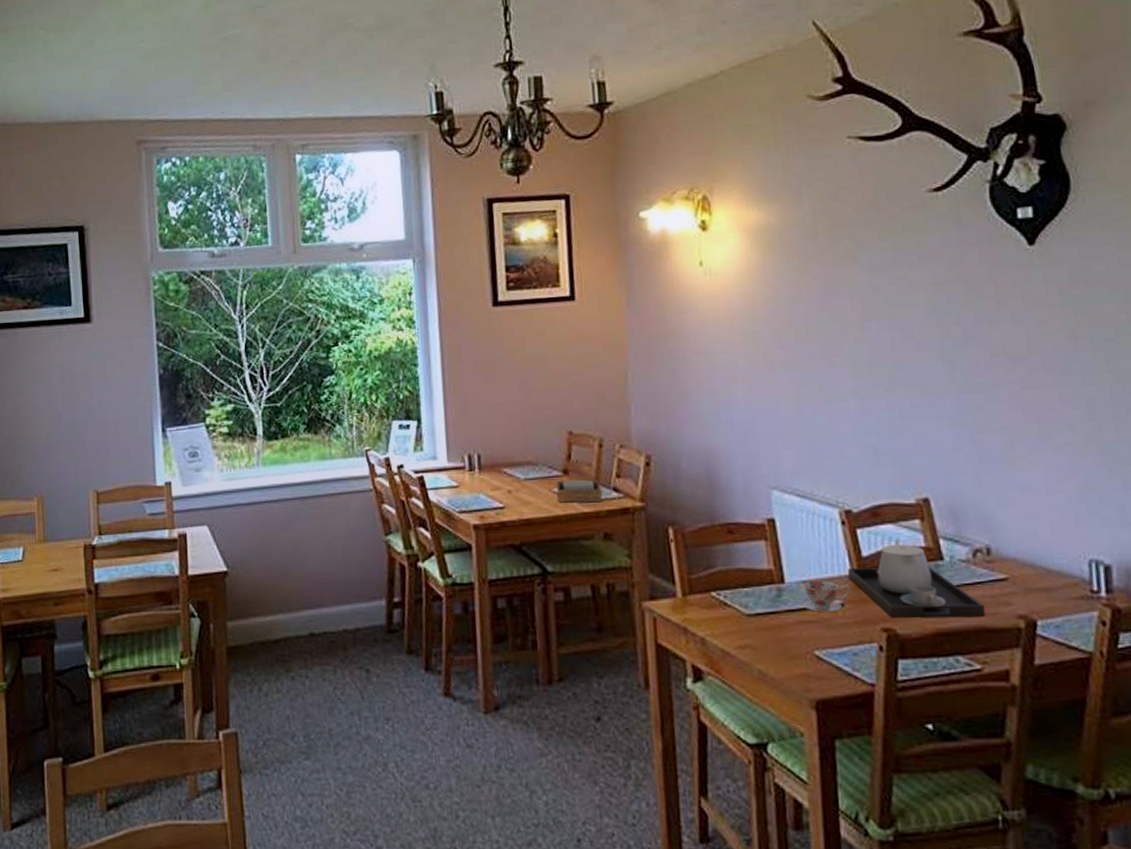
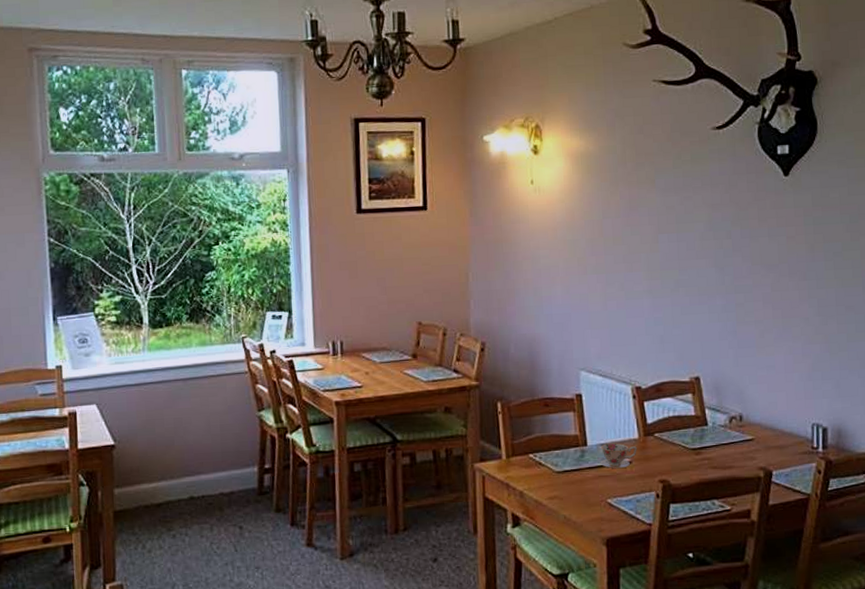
napkin holder: present [556,479,602,503] -> none [407,362,444,383]
teapot: present [847,539,986,618] -> none [635,410,736,472]

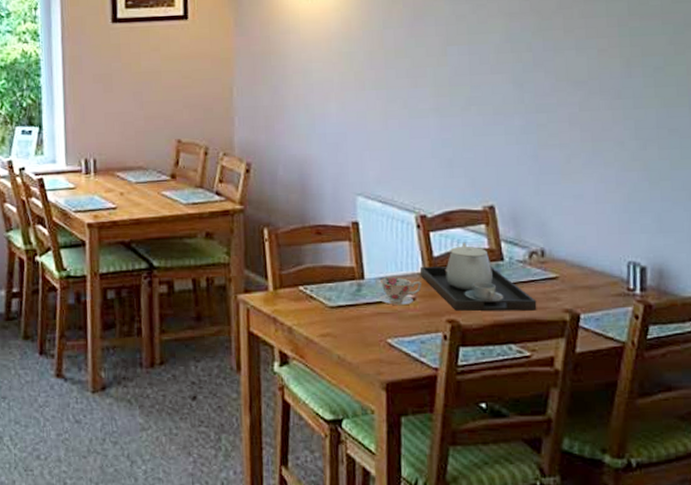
teapot: none [635,410,736,472] -> present [419,242,537,311]

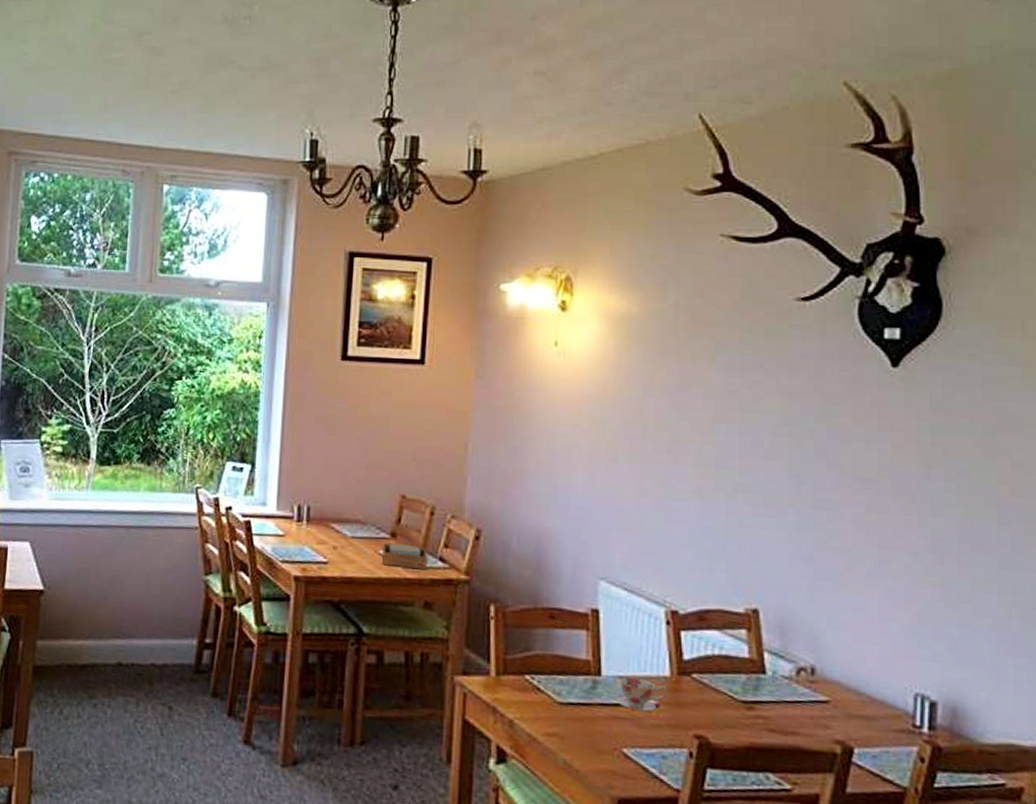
napkin holder: none [165,183,205,205] -> present [382,543,427,570]
teapot: present [419,242,537,311] -> none [666,647,802,737]

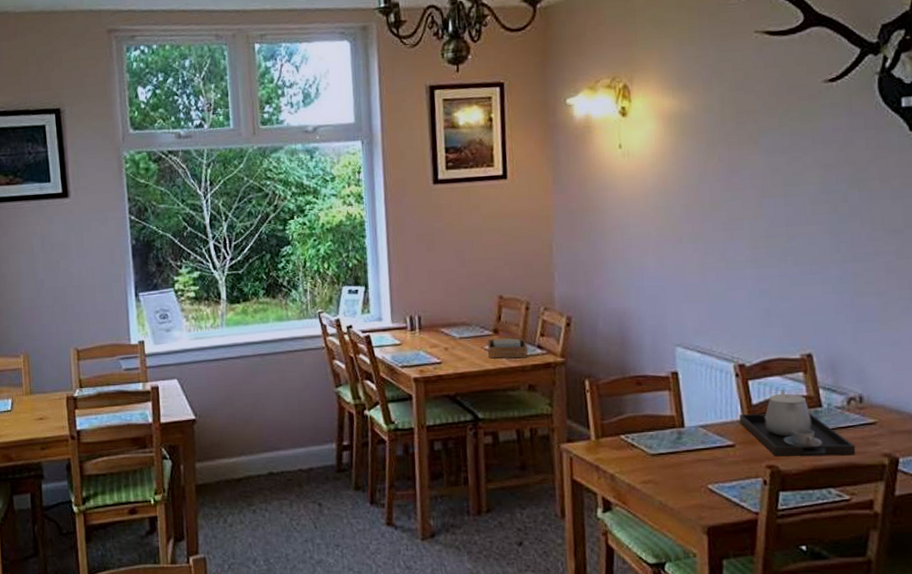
teacup: present [616,676,667,712] -> none [699,424,741,453]
teapot: none [666,647,802,737] -> present [738,389,856,457]

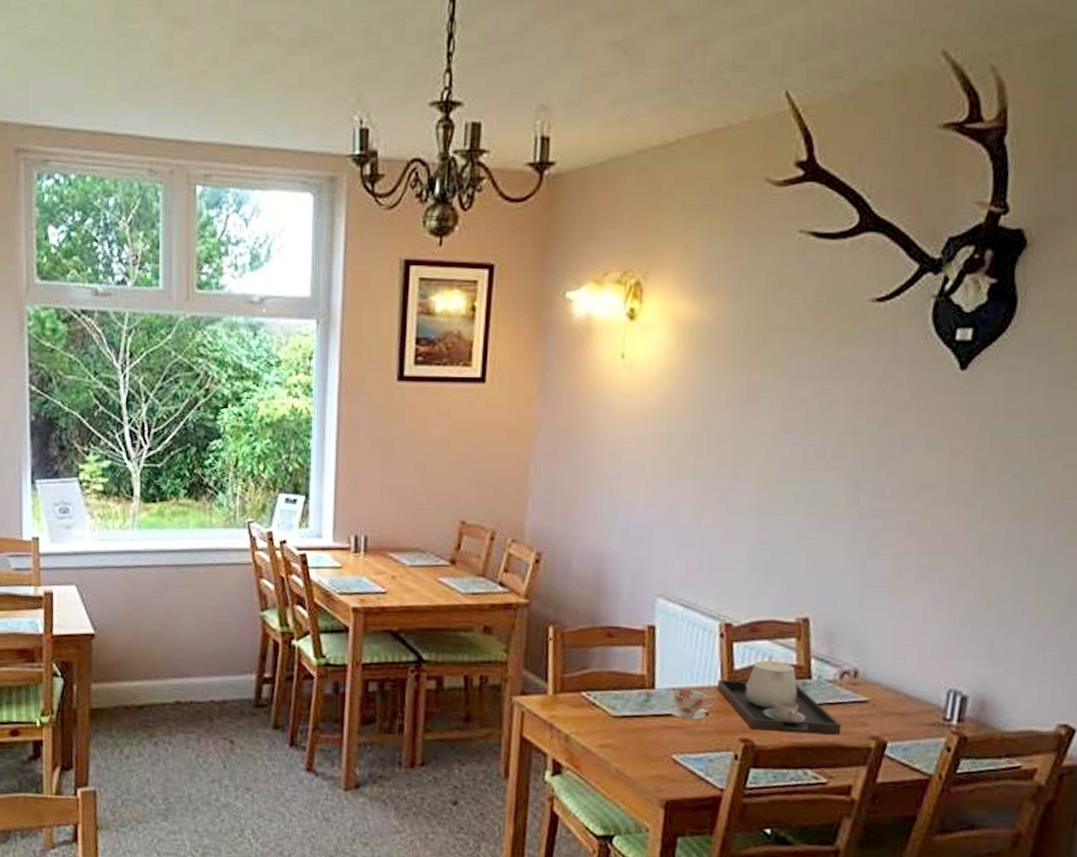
napkin holder: present [488,338,528,359] -> none [442,570,487,596]
teacup: none [699,424,741,453] -> present [668,688,717,720]

